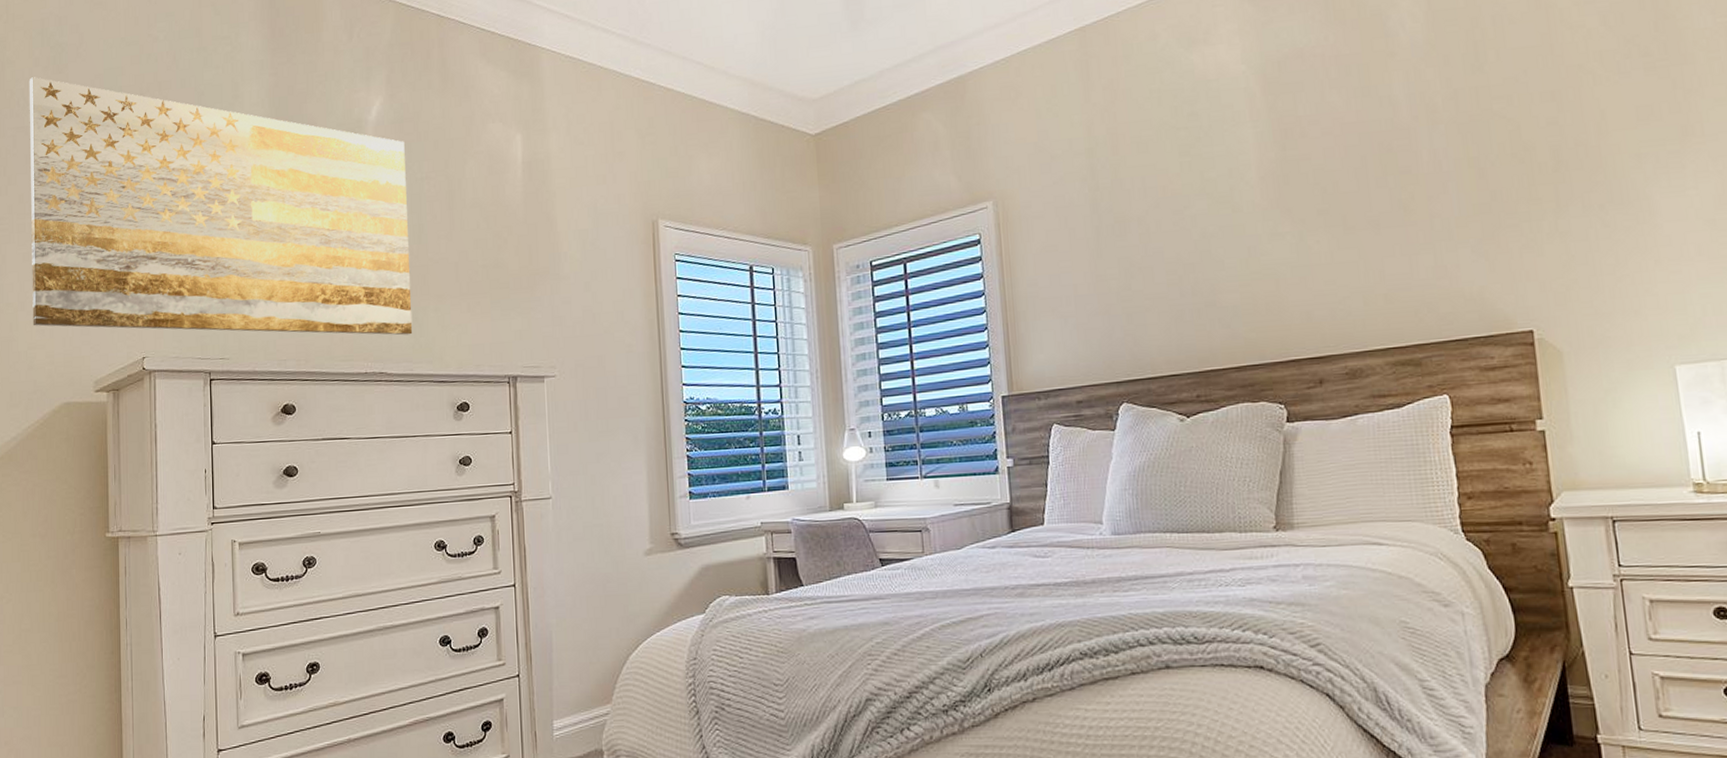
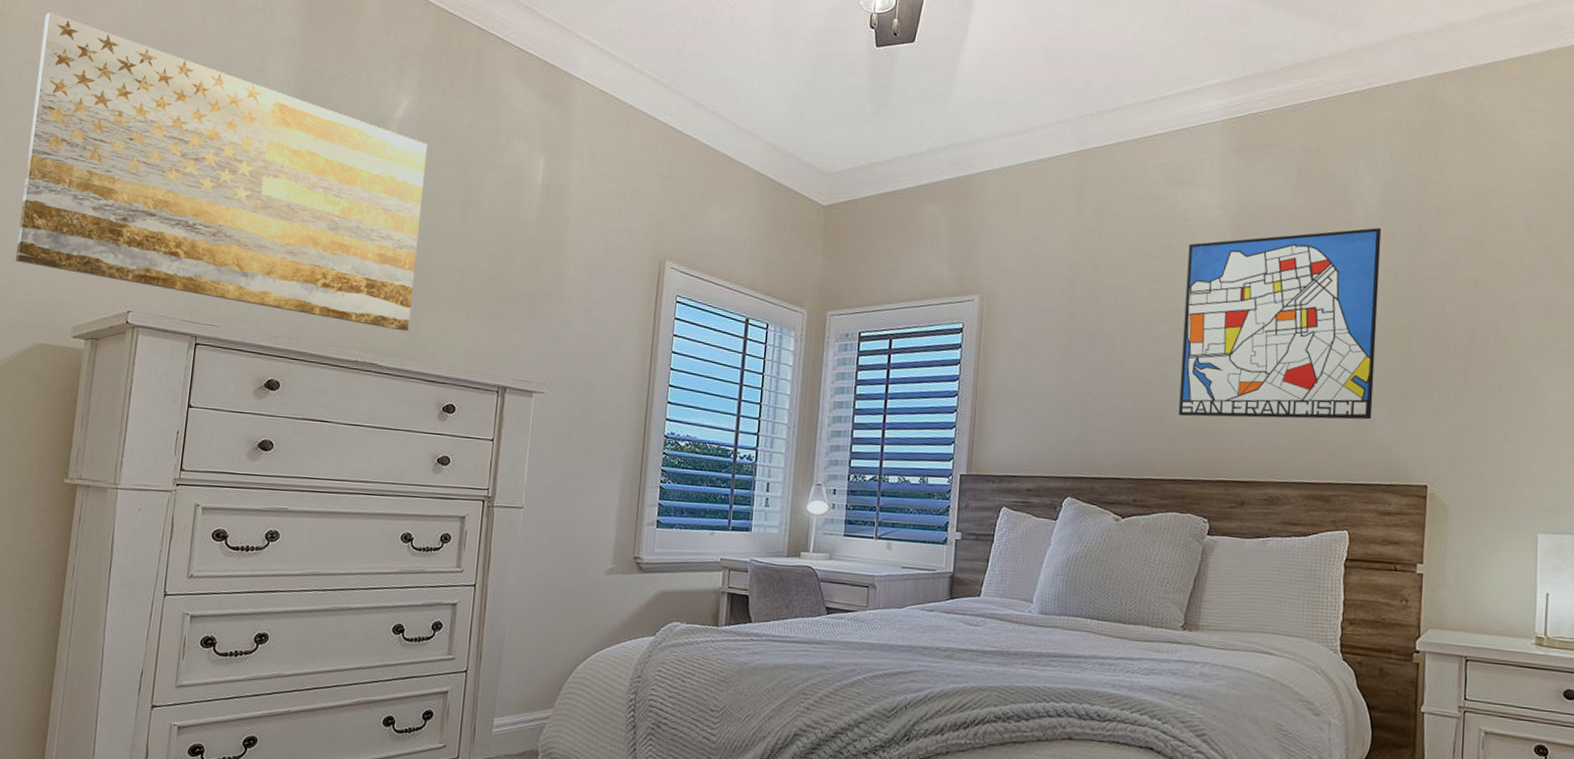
wall art: none [1214,53,1455,296] -> present [1178,228,1382,420]

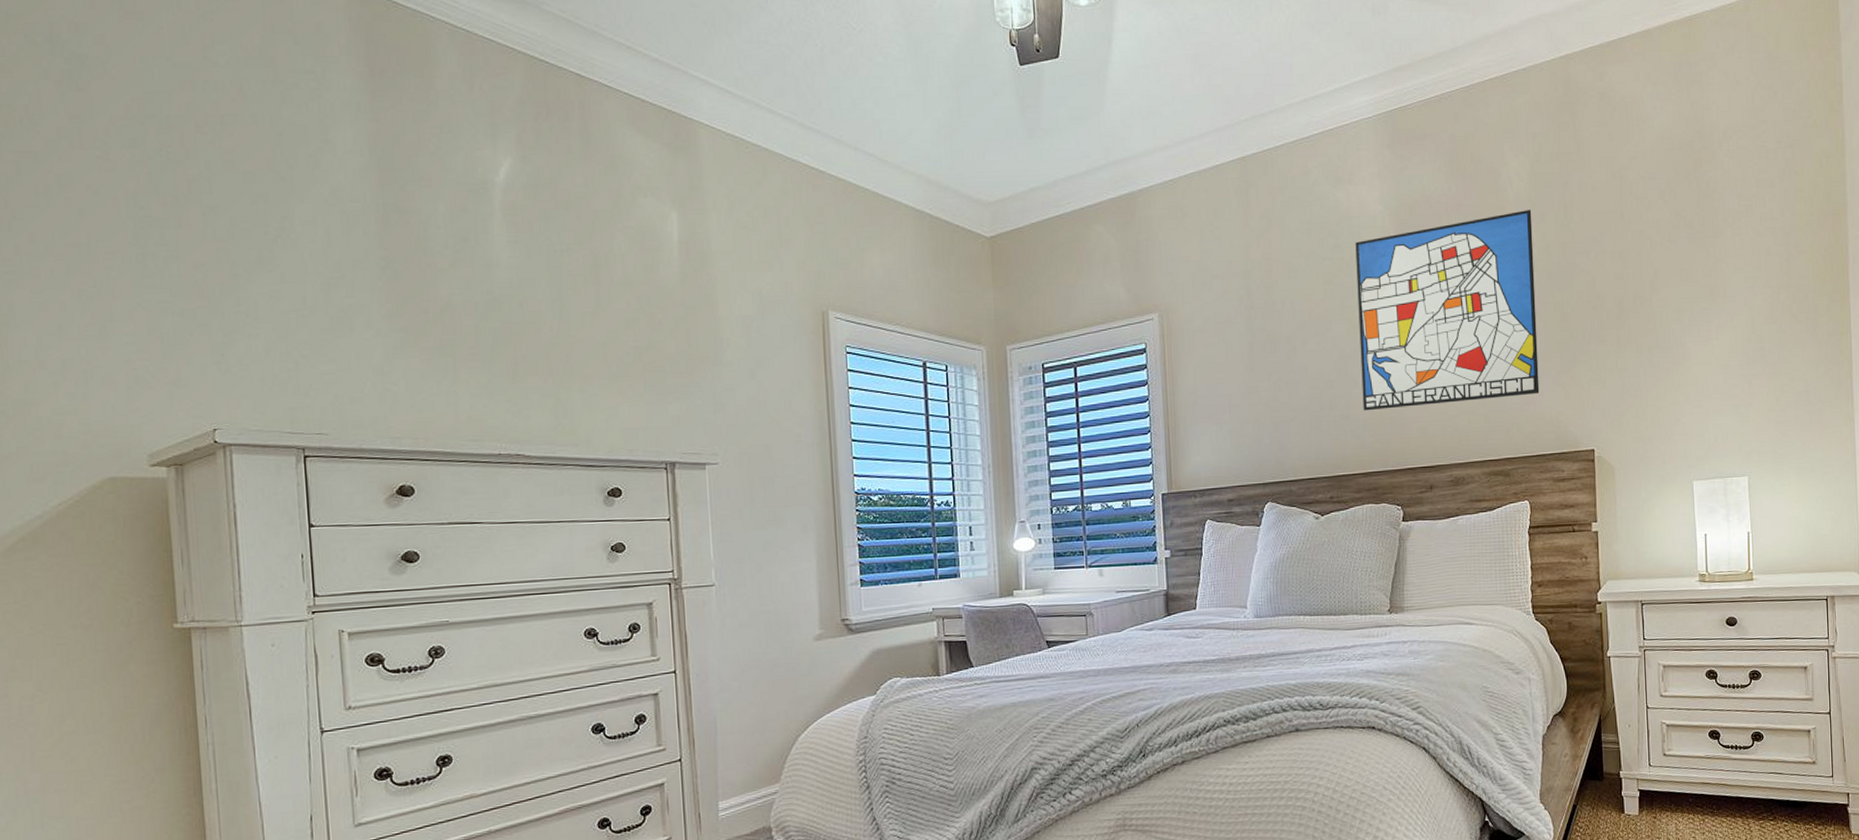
wall art: present [15,12,428,331] -> none [34,92,555,416]

